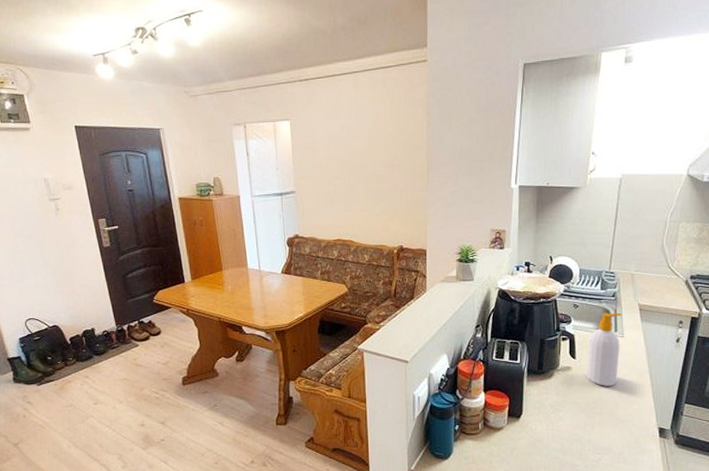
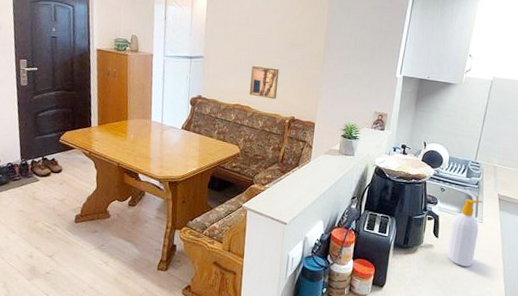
wall art: none [349,194,381,230] -> present [249,66,280,100]

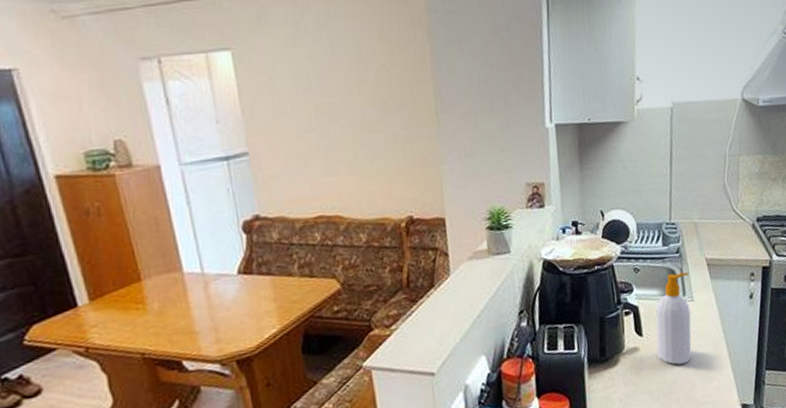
wall art: present [249,66,280,100] -> none [330,148,380,198]

